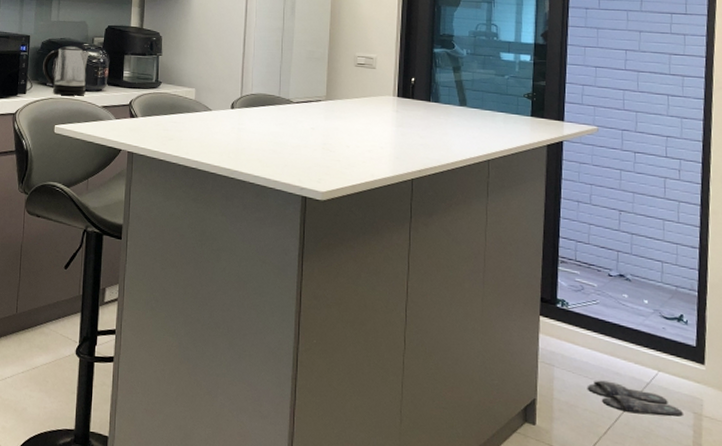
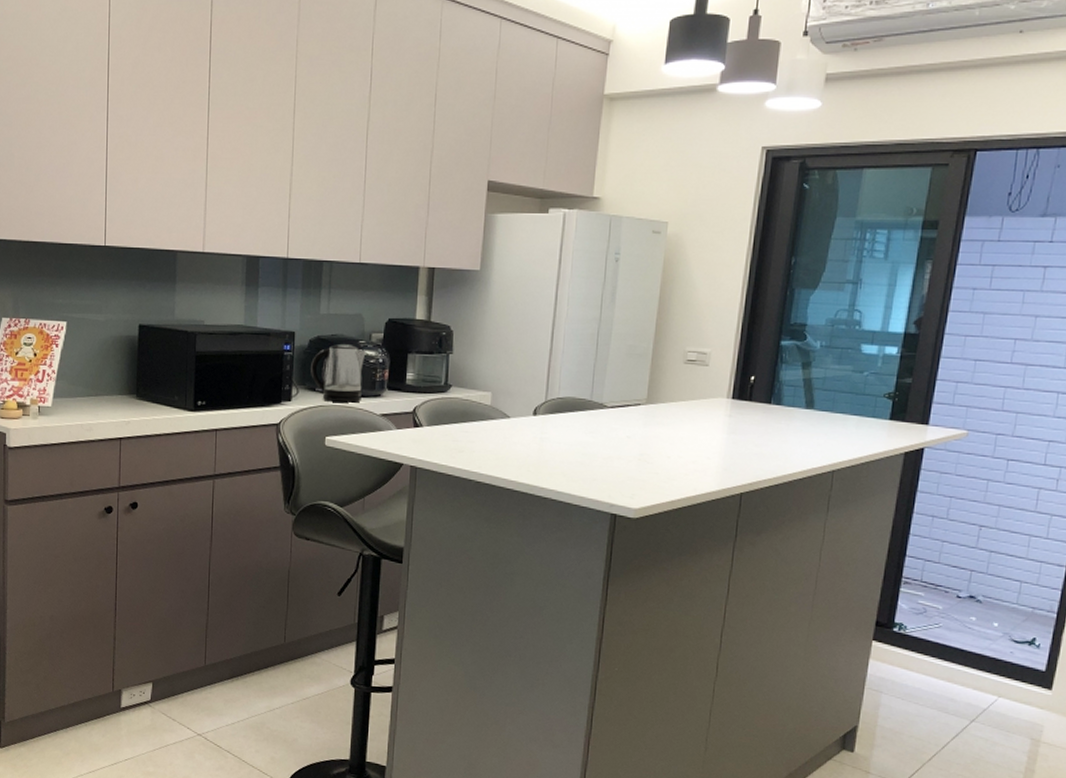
slippers: present [588,380,683,417] -> none [917,706,1019,743]

